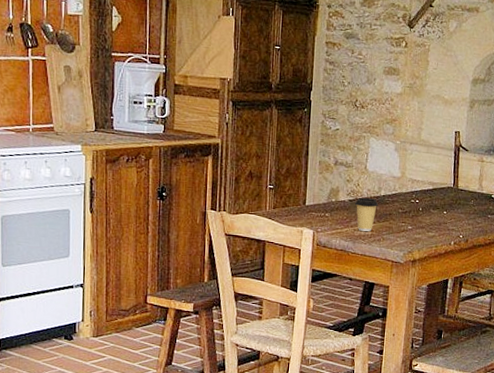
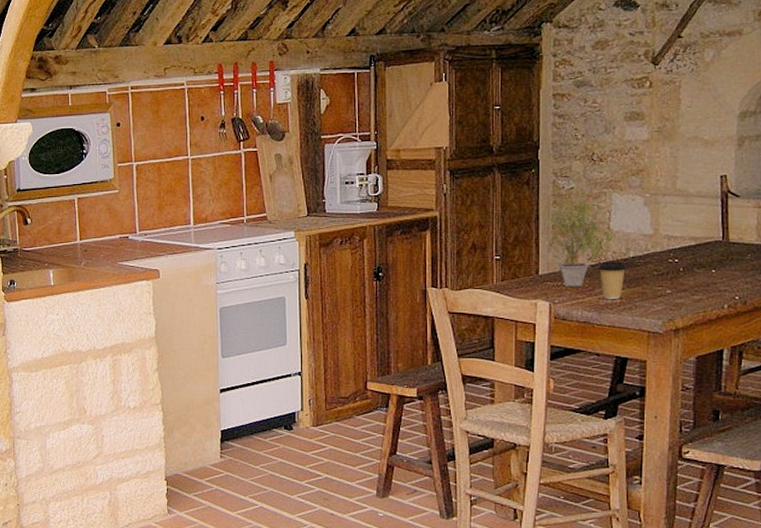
potted plant: none [309,133,374,218] -> present [541,191,619,286]

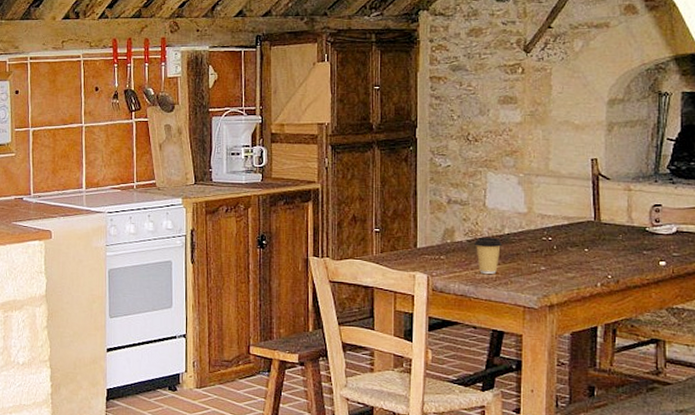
potted plant: present [541,191,619,286] -> none [419,169,494,260]

